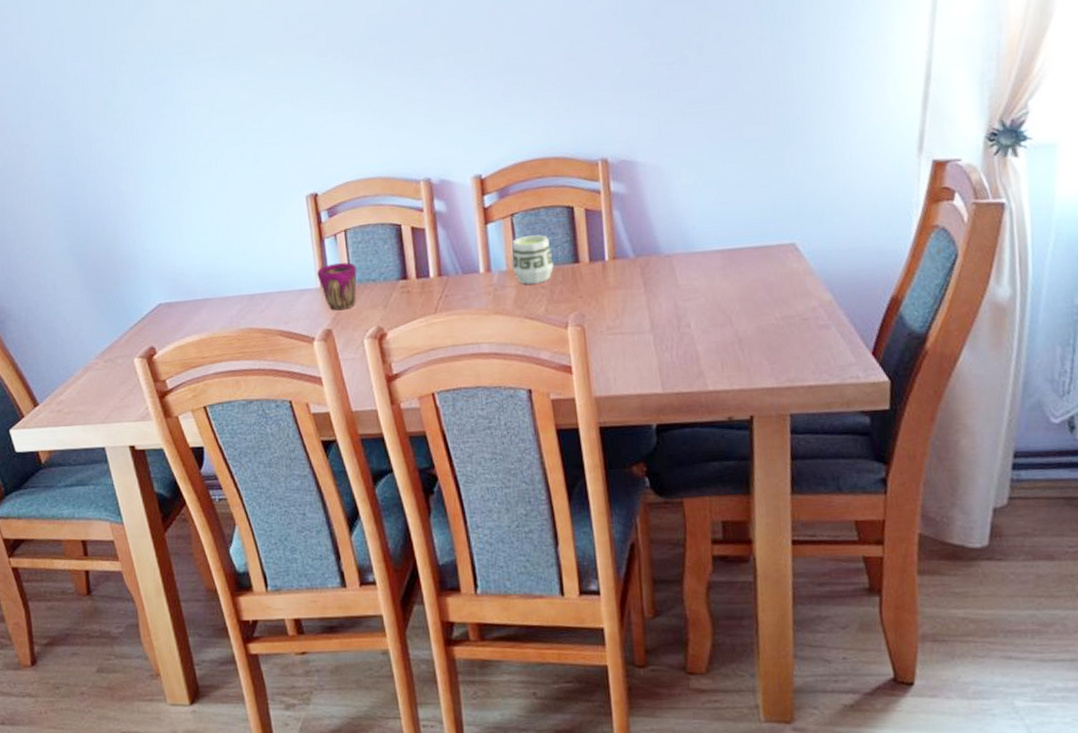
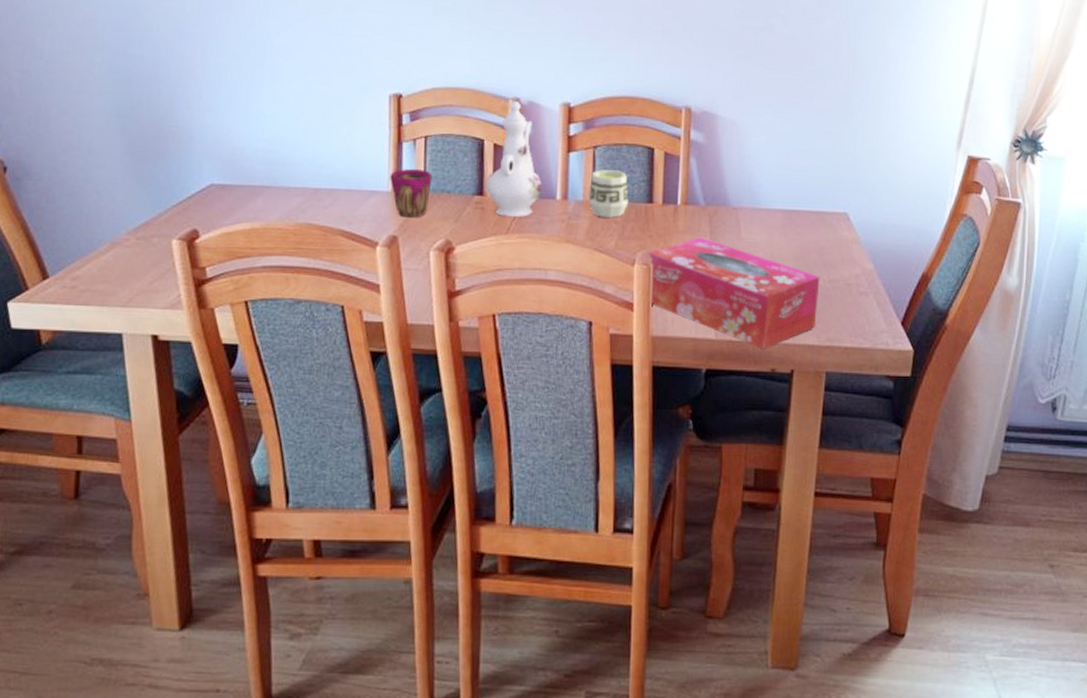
ewer: none [408,182,465,297] -> present [485,101,543,217]
tissue box: none [579,290,773,398] -> present [647,237,820,349]

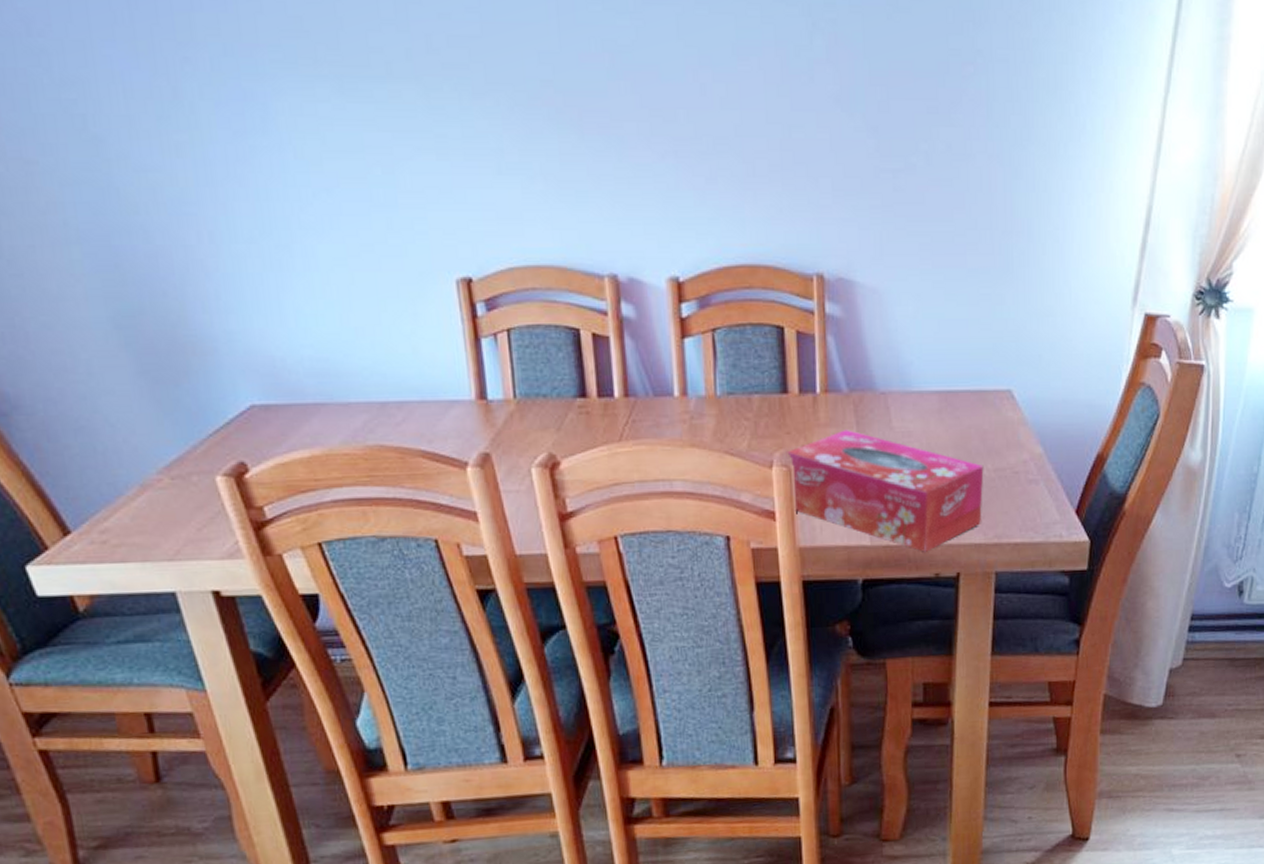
cup: present [390,168,433,218] -> none [471,369,523,430]
ewer: present [485,101,543,217] -> none [587,279,657,421]
cup: present [588,170,629,218] -> none [711,357,760,414]

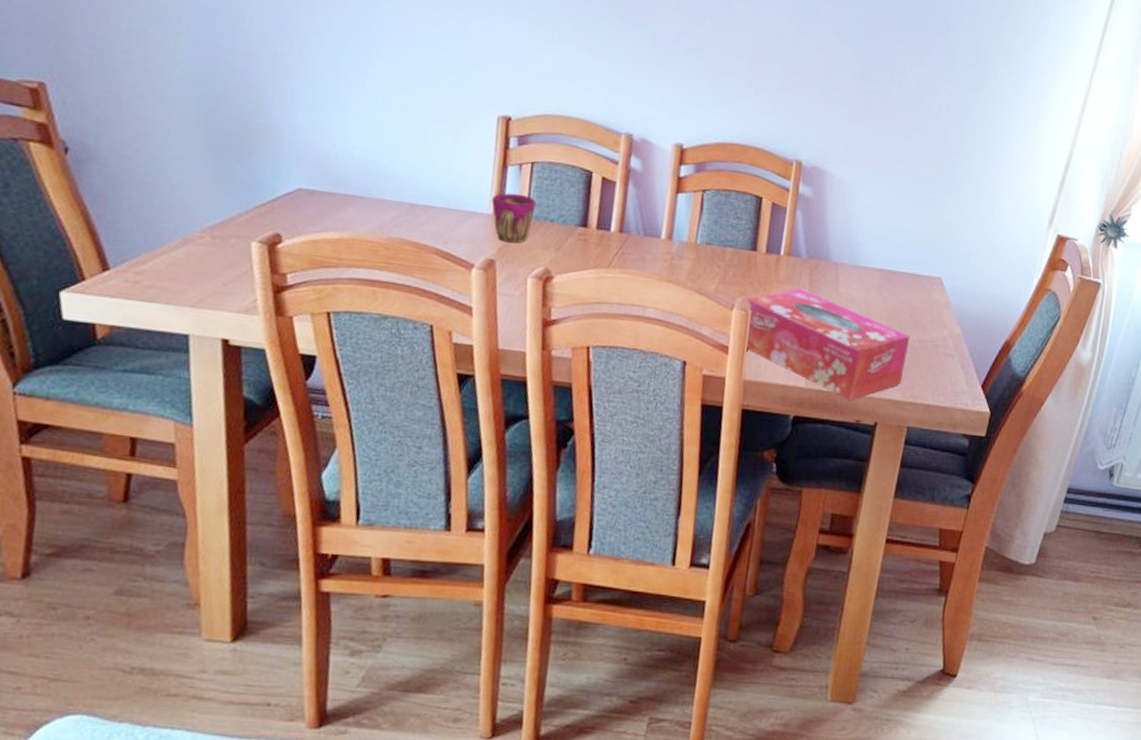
cup: none [471,369,523,430] -> present [491,193,537,244]

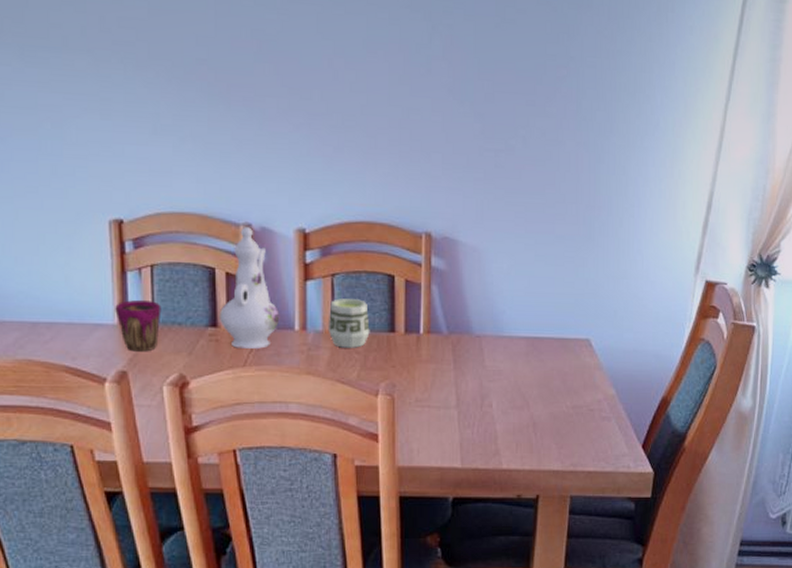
ewer: none [589,136,649,253] -> present [219,227,280,349]
cup: none [692,213,734,262] -> present [328,298,370,348]
tissue box: present [744,288,910,401] -> none [390,366,563,476]

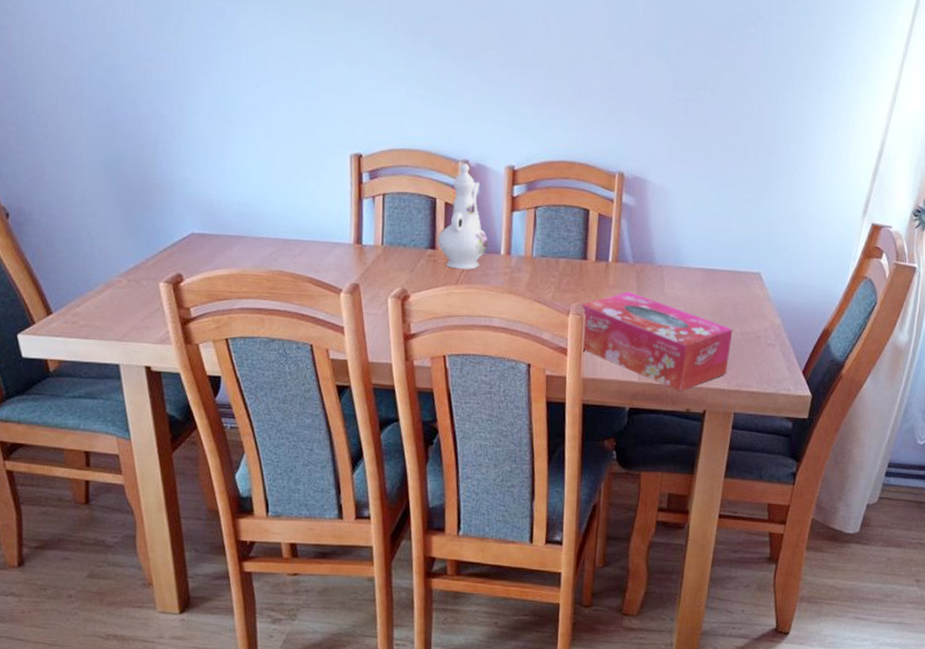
cup: present [115,299,161,352] -> none [352,223,390,268]
cup: present [328,298,370,348] -> none [529,228,566,272]
tissue box: none [390,366,563,476] -> present [580,291,733,392]

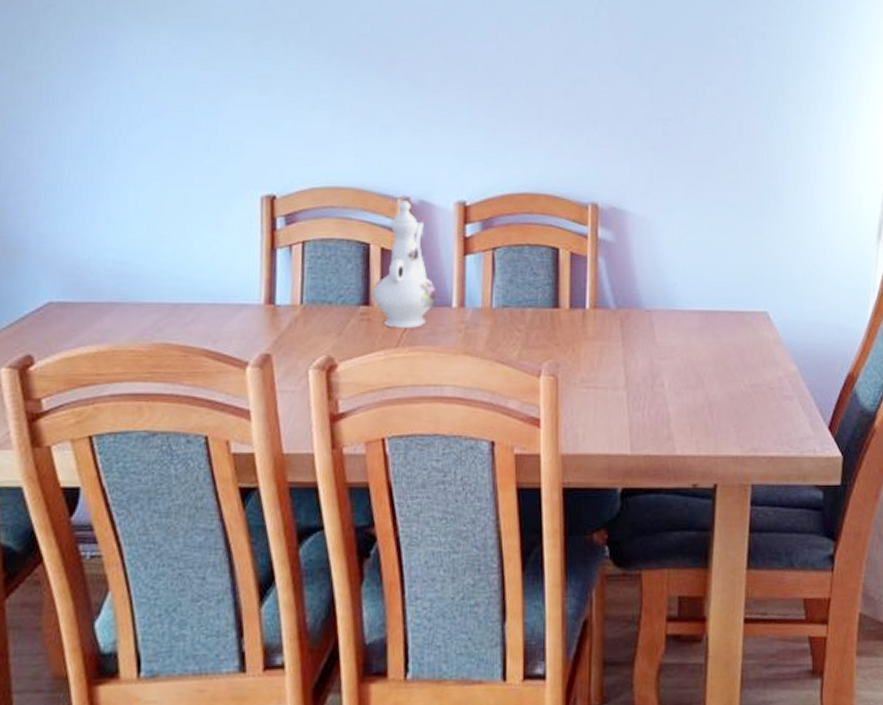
tissue box: present [580,291,733,392] -> none [554,343,741,463]

